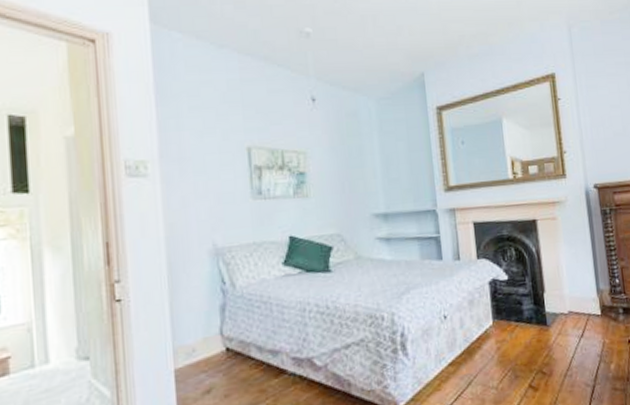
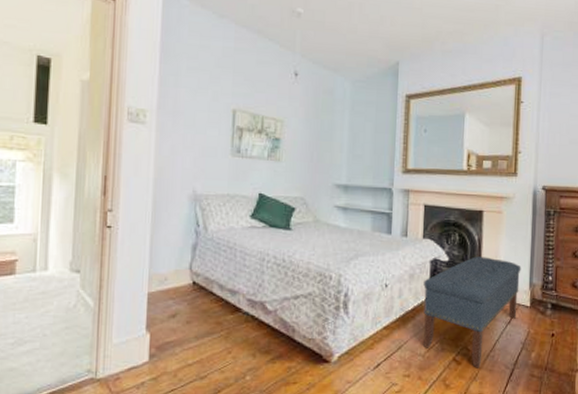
bench: none [485,268,589,392] -> present [423,256,521,368]

